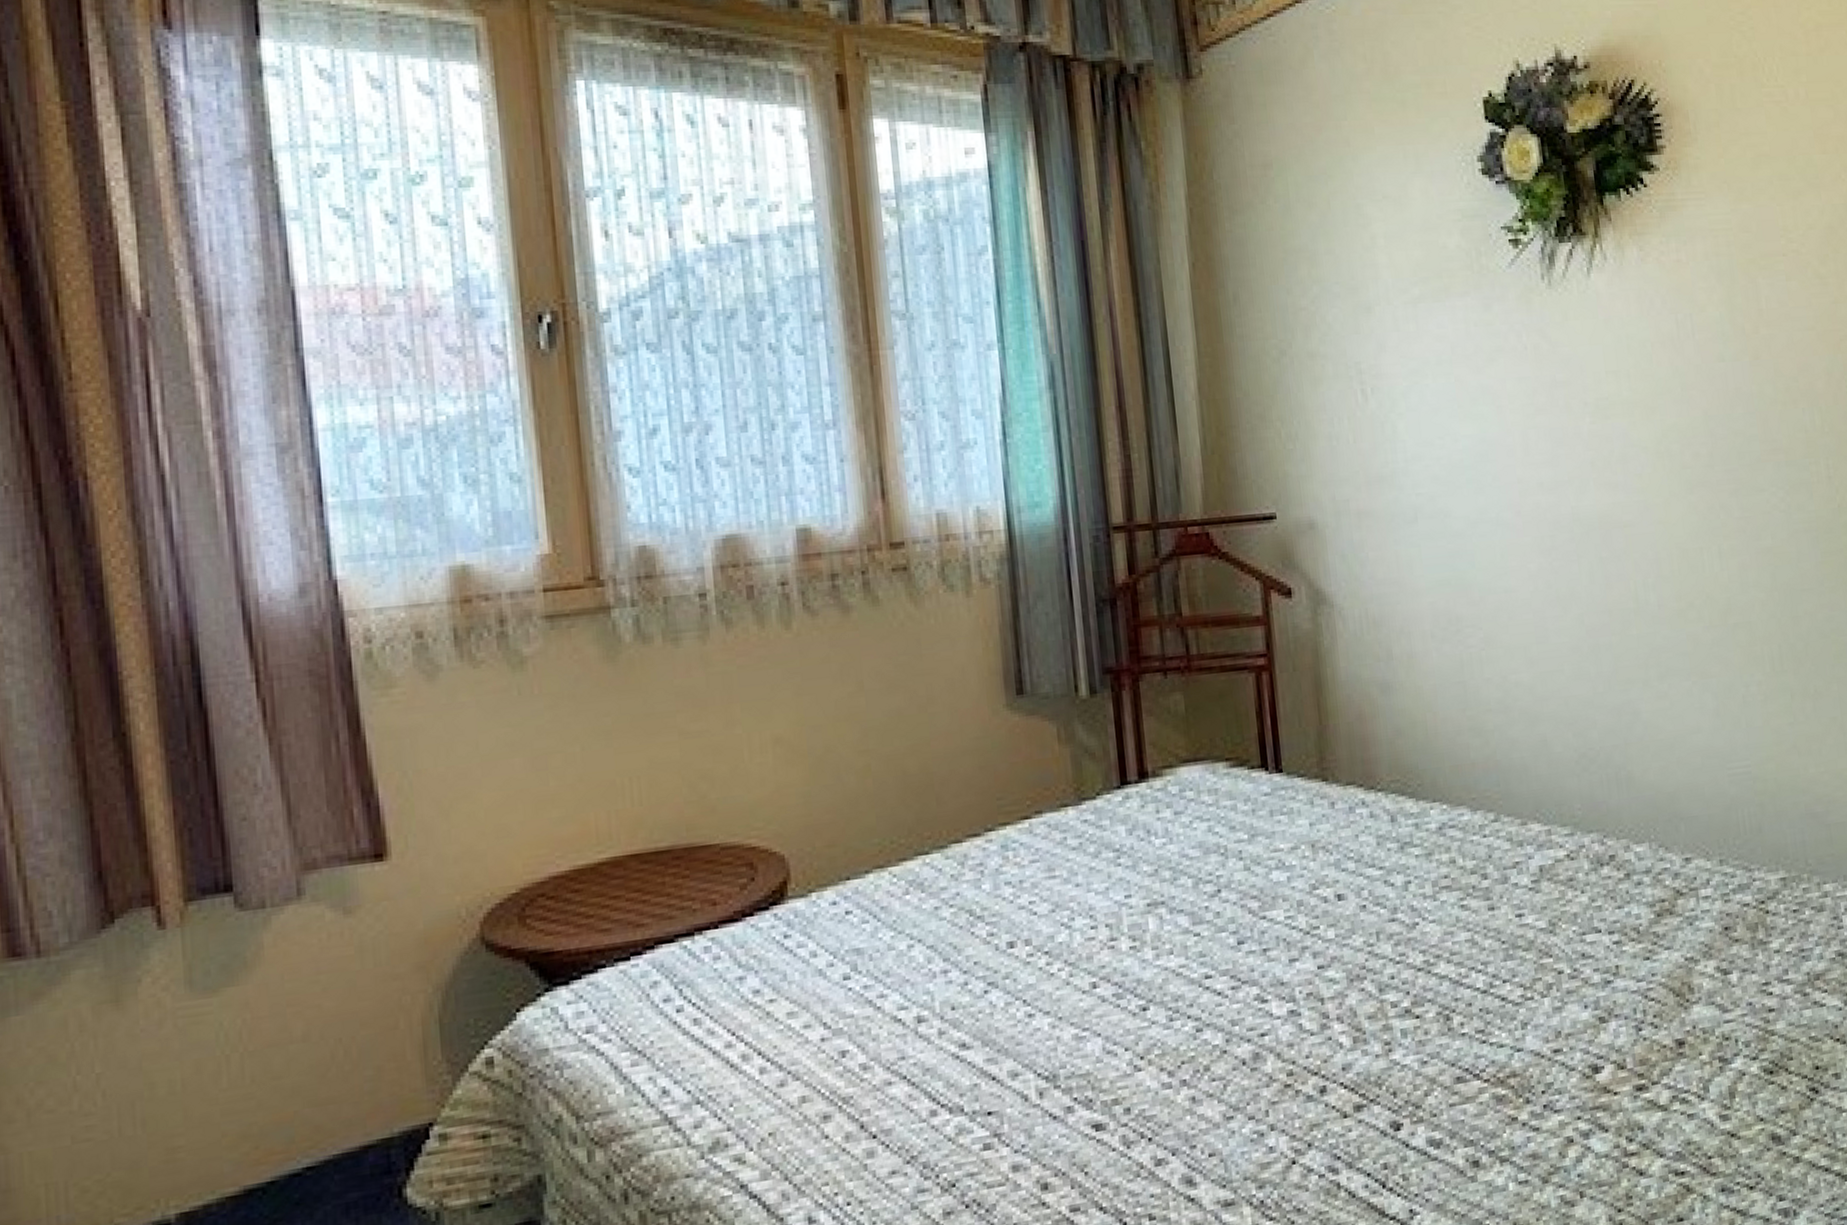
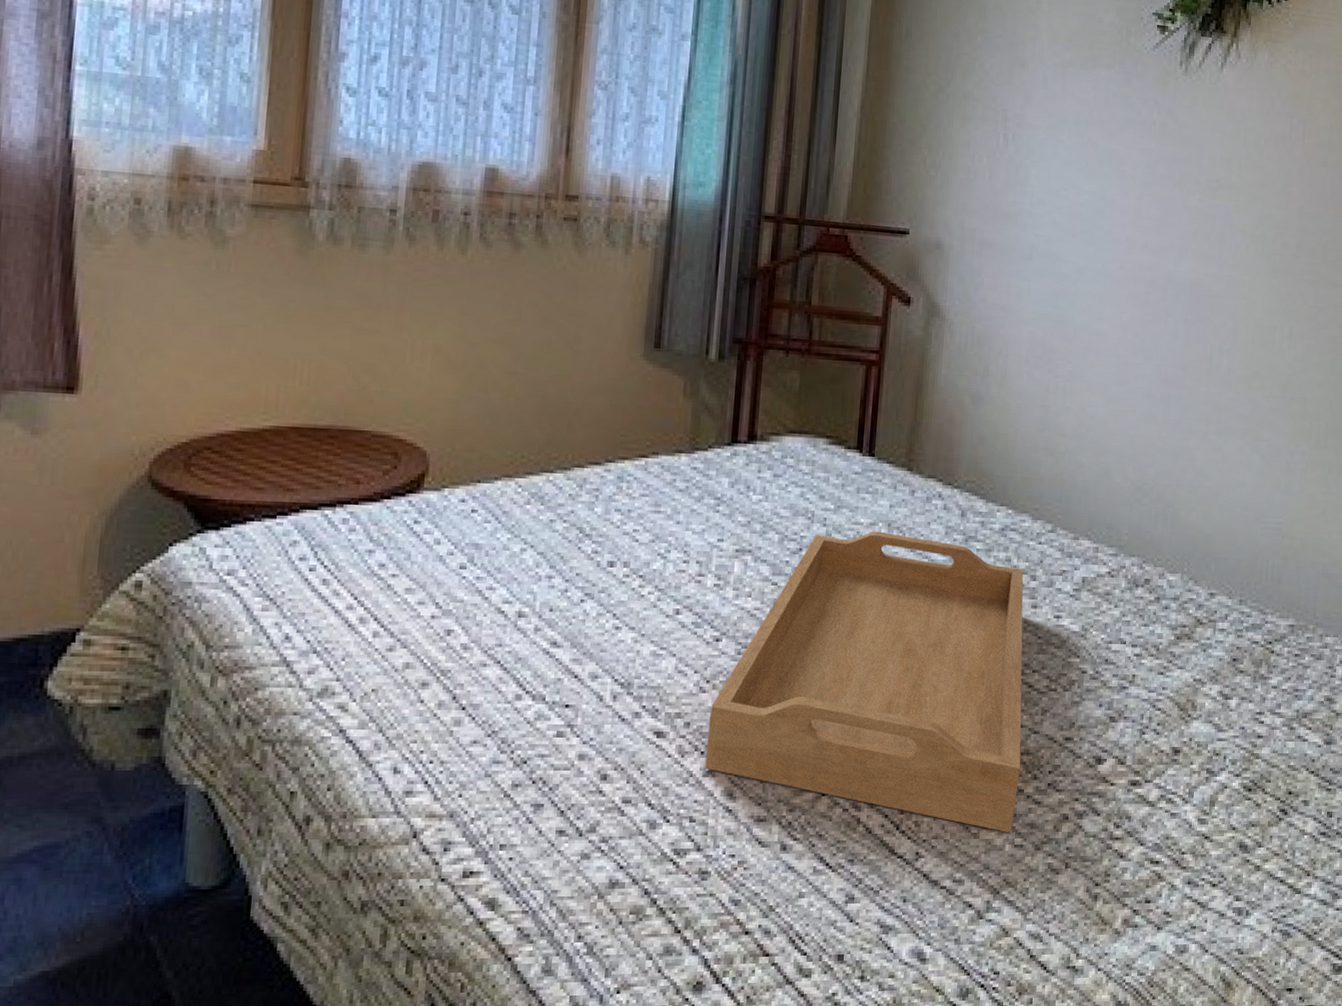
serving tray: none [1150,854,1513,1170] -> present [705,531,1024,834]

